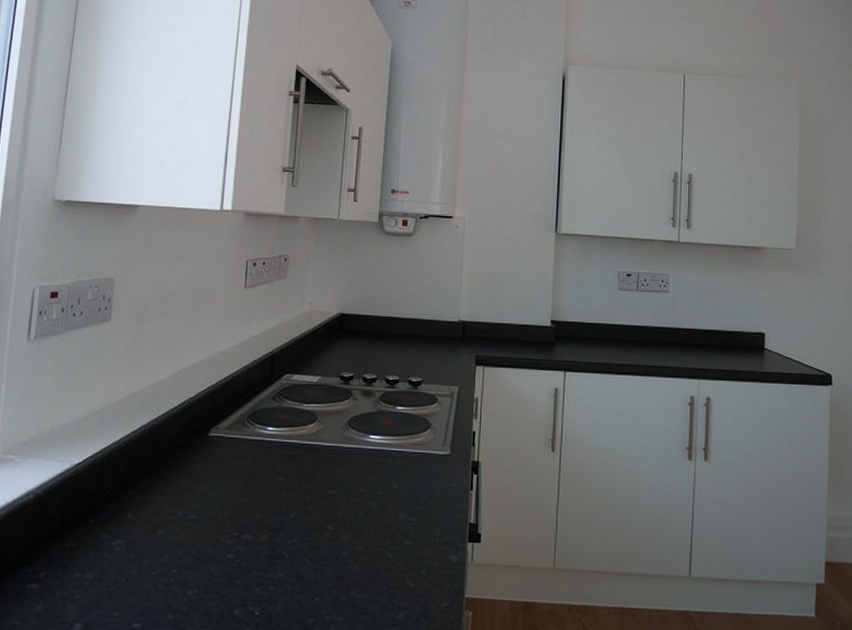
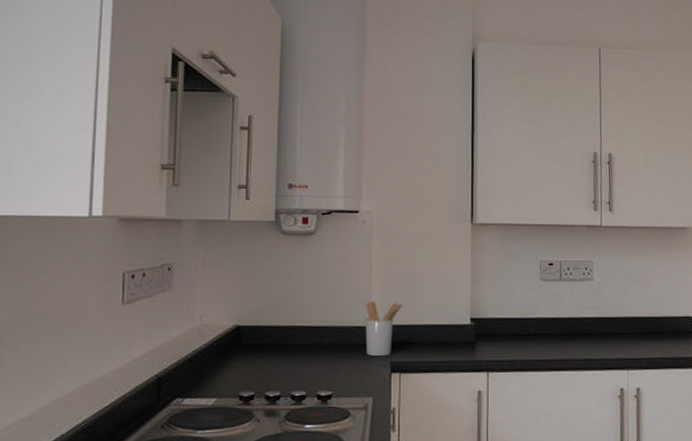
utensil holder: none [454,299,489,349] -> present [365,301,403,356]

